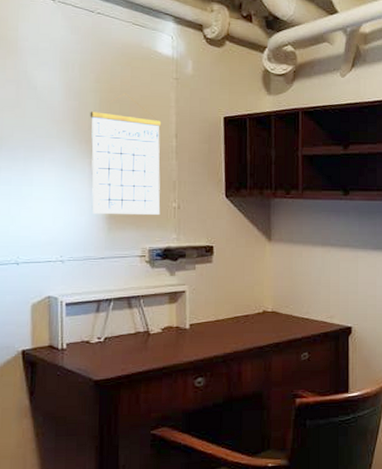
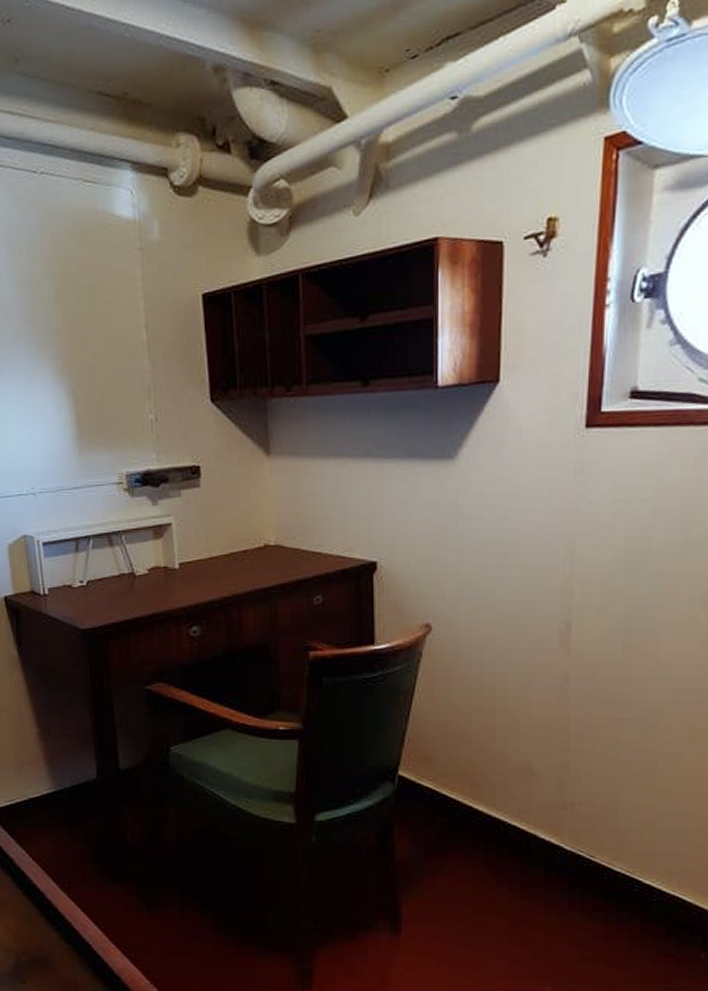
calendar: present [90,93,162,215] -> none [45,277,136,434]

